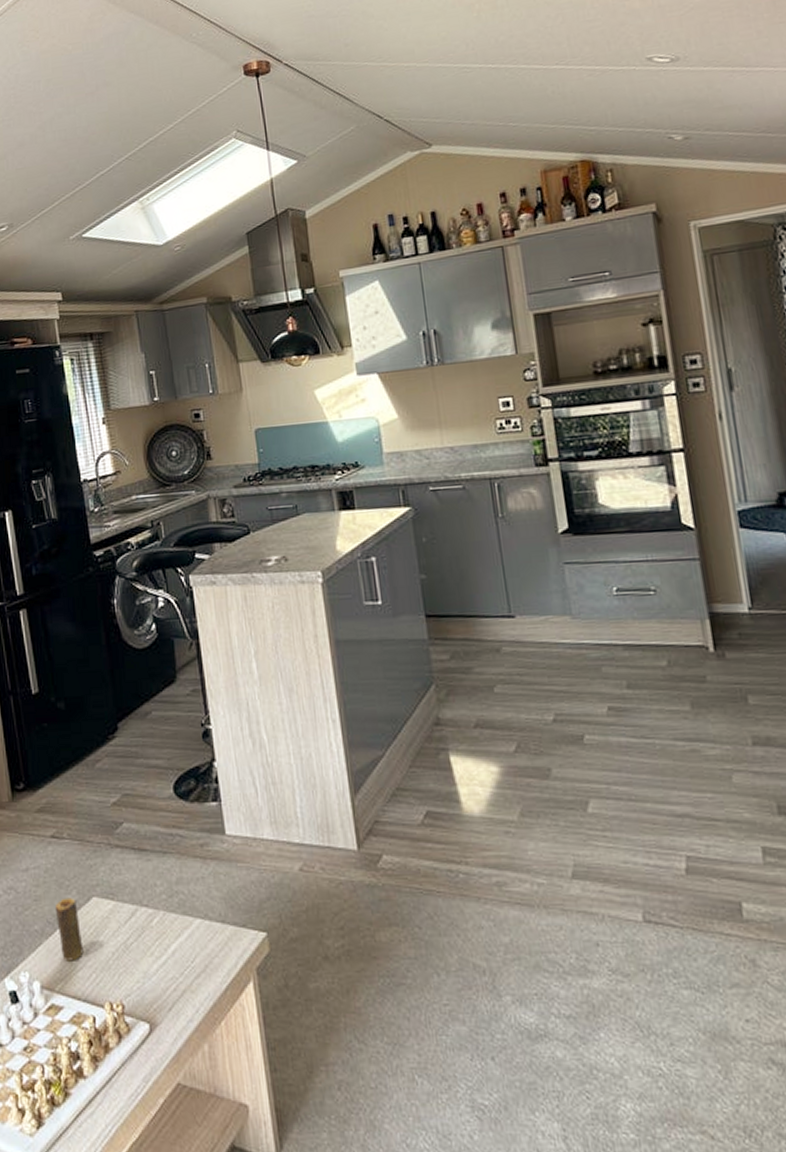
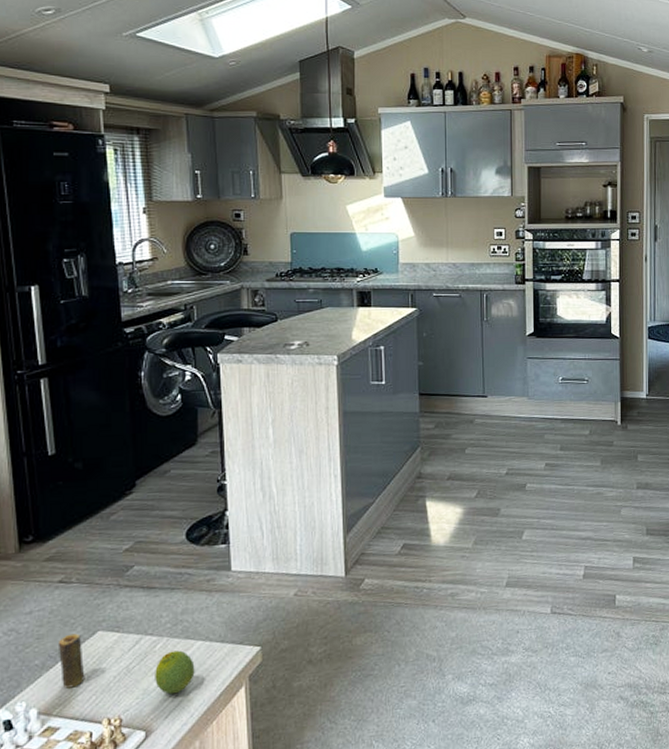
fruit: none [153,928,196,982] -> present [155,650,195,695]

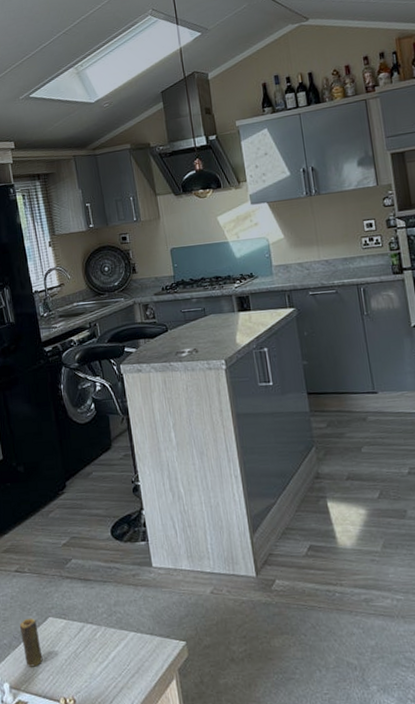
fruit: present [155,650,195,695] -> none [97,640,131,681]

